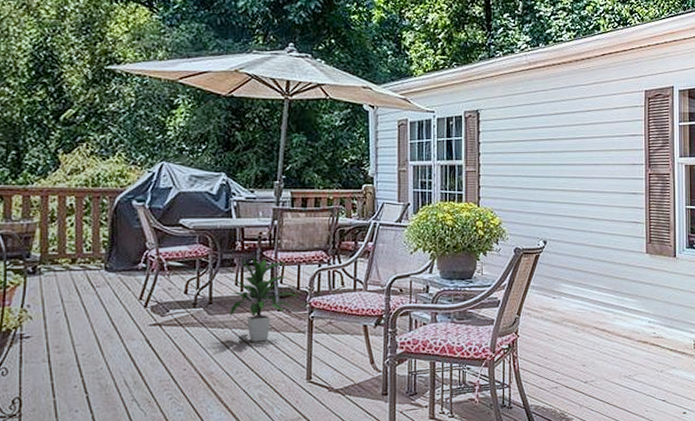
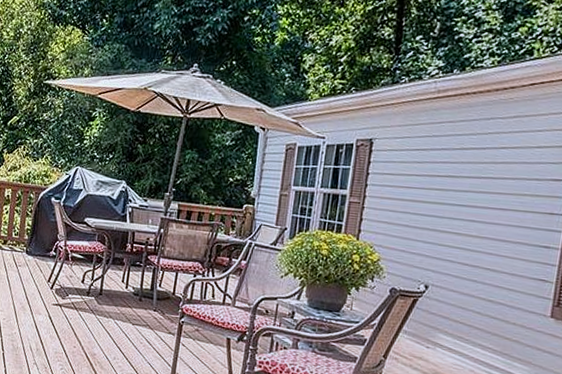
indoor plant: present [228,255,297,342] -> none [114,258,172,336]

